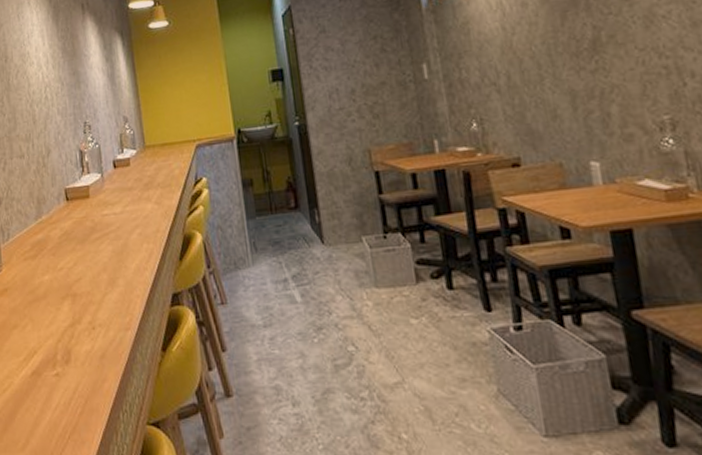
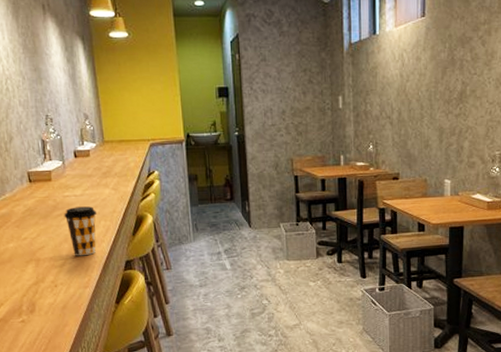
coffee cup: none [102,226,139,289] -> present [64,206,98,256]

